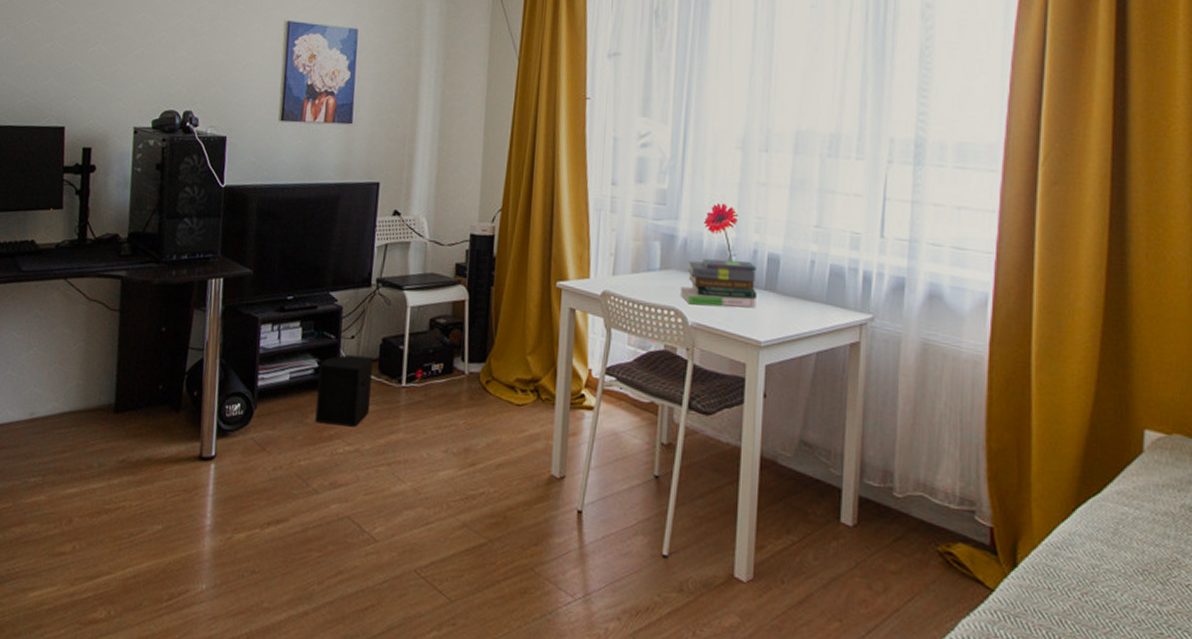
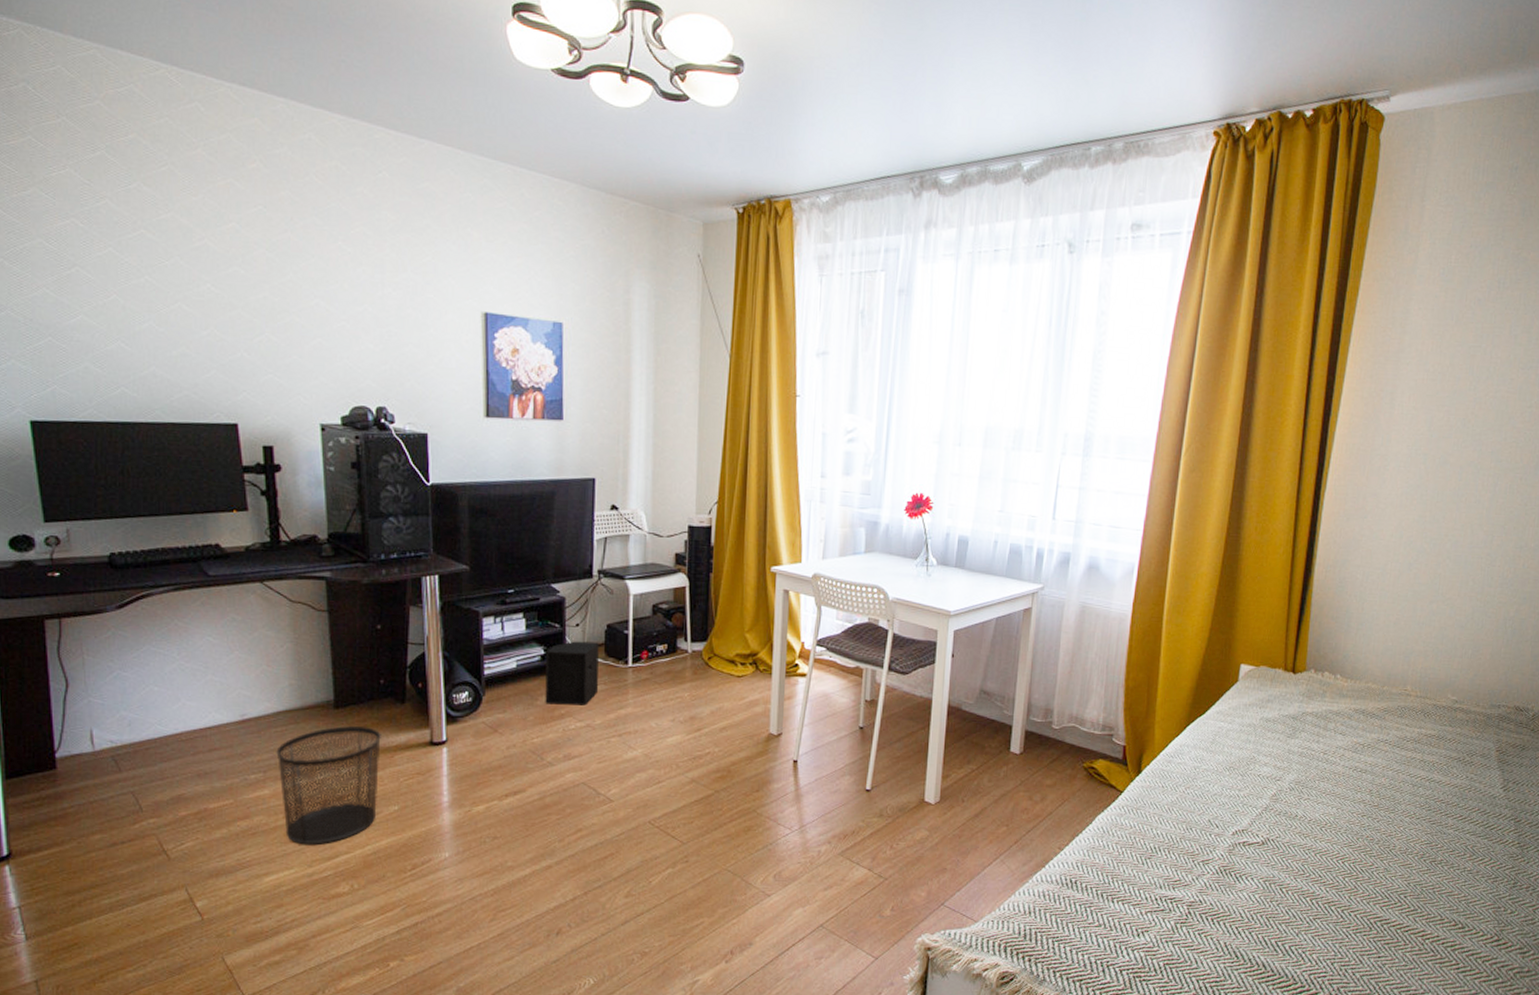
waste bin: none [54,432,154,562] -> present [276,725,381,846]
books: present [681,259,757,308] -> none [883,542,948,583]

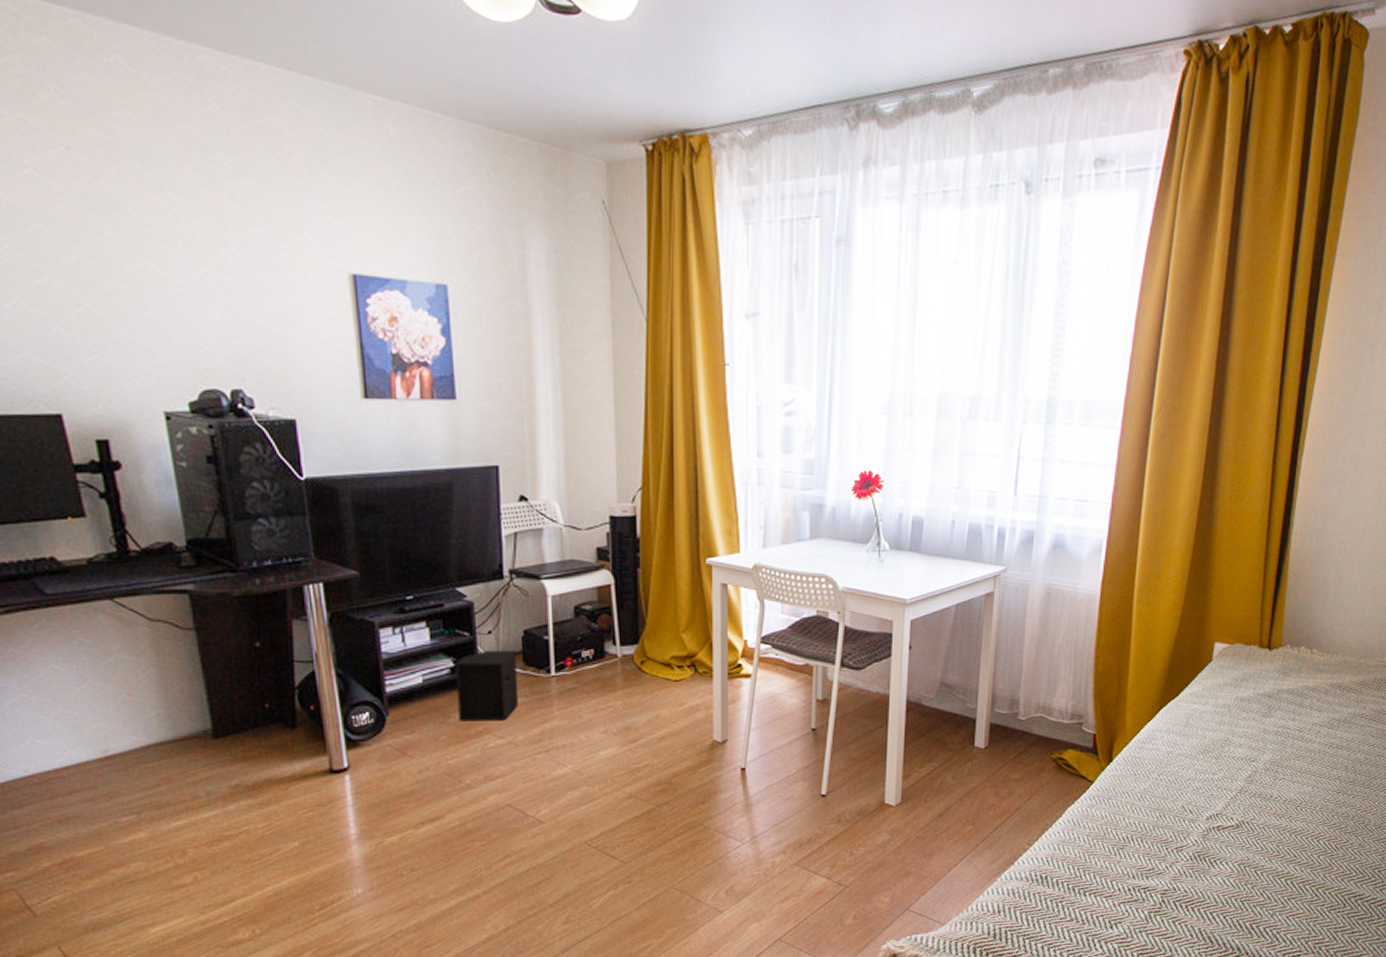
waste bin: present [276,725,381,846] -> none [149,756,275,891]

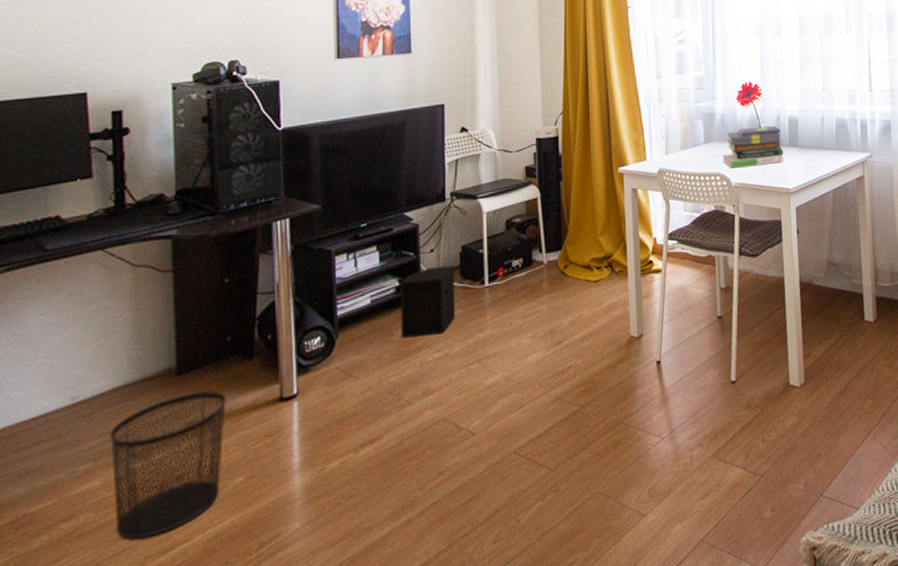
waste bin: none [149,756,275,891] -> present [109,390,227,540]
books: none [831,525,902,571] -> present [723,125,784,169]

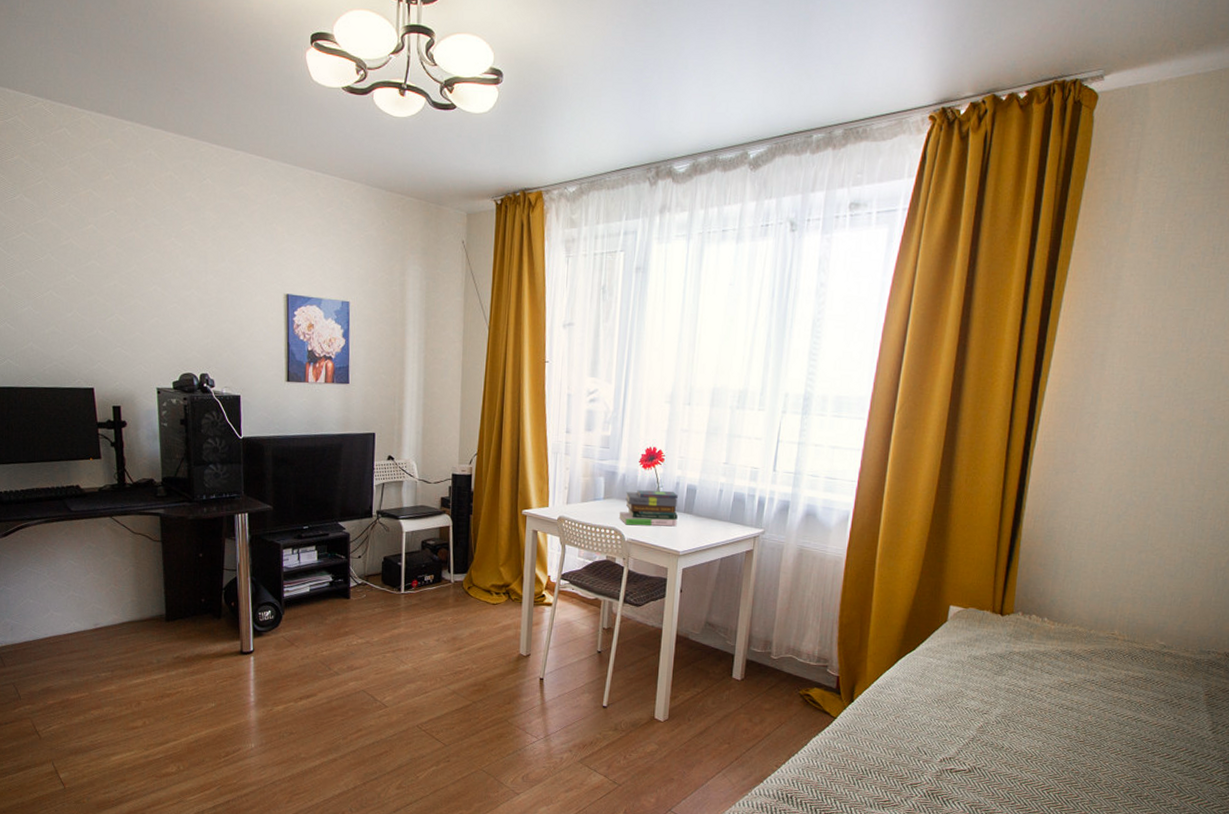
waste bin: present [109,390,227,540] -> none [121,636,202,733]
speaker: present [401,265,456,338] -> none [332,570,377,625]

